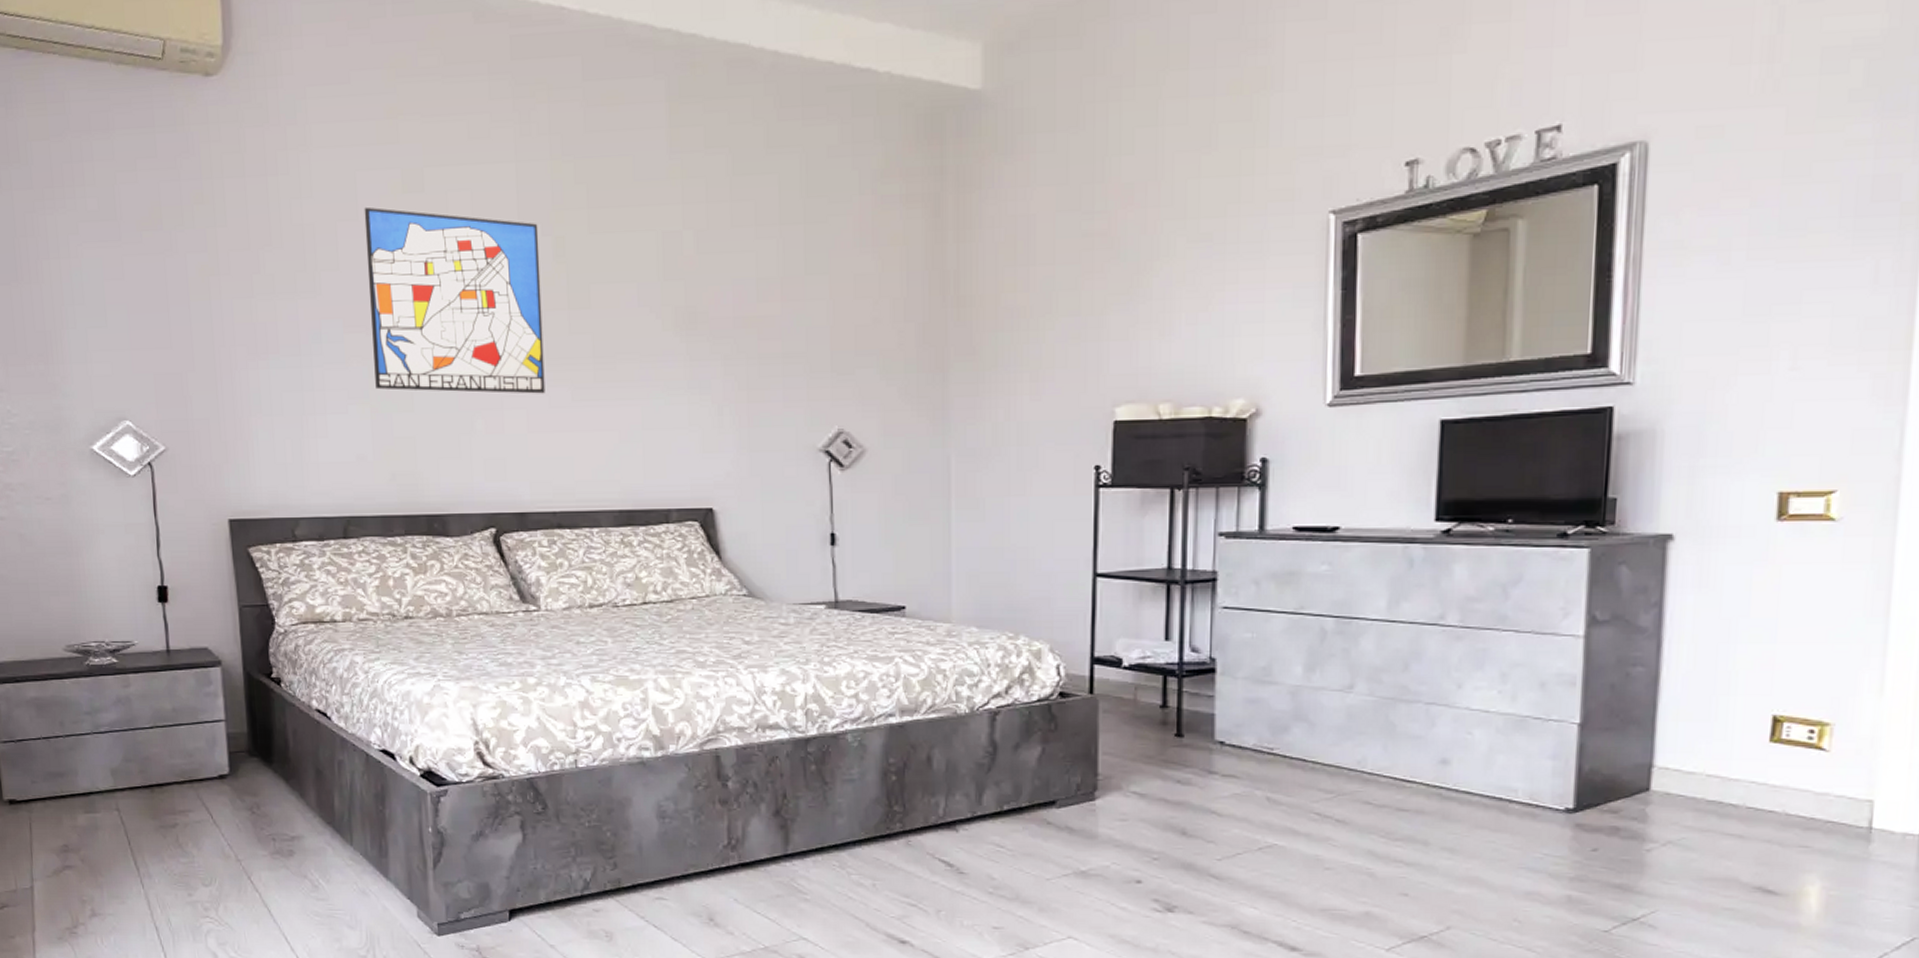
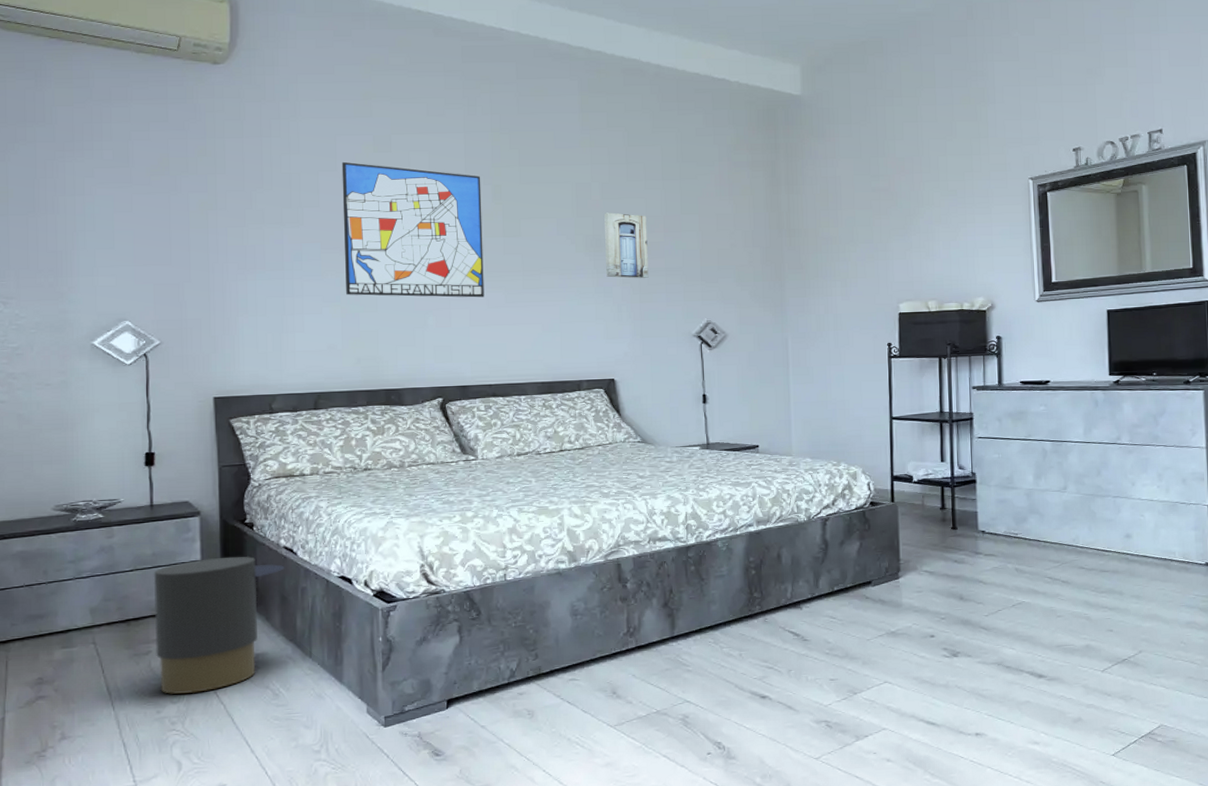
trash can: none [174,717,318,876] -> present [153,556,285,694]
wall art: none [700,273,760,368] -> present [604,212,649,278]

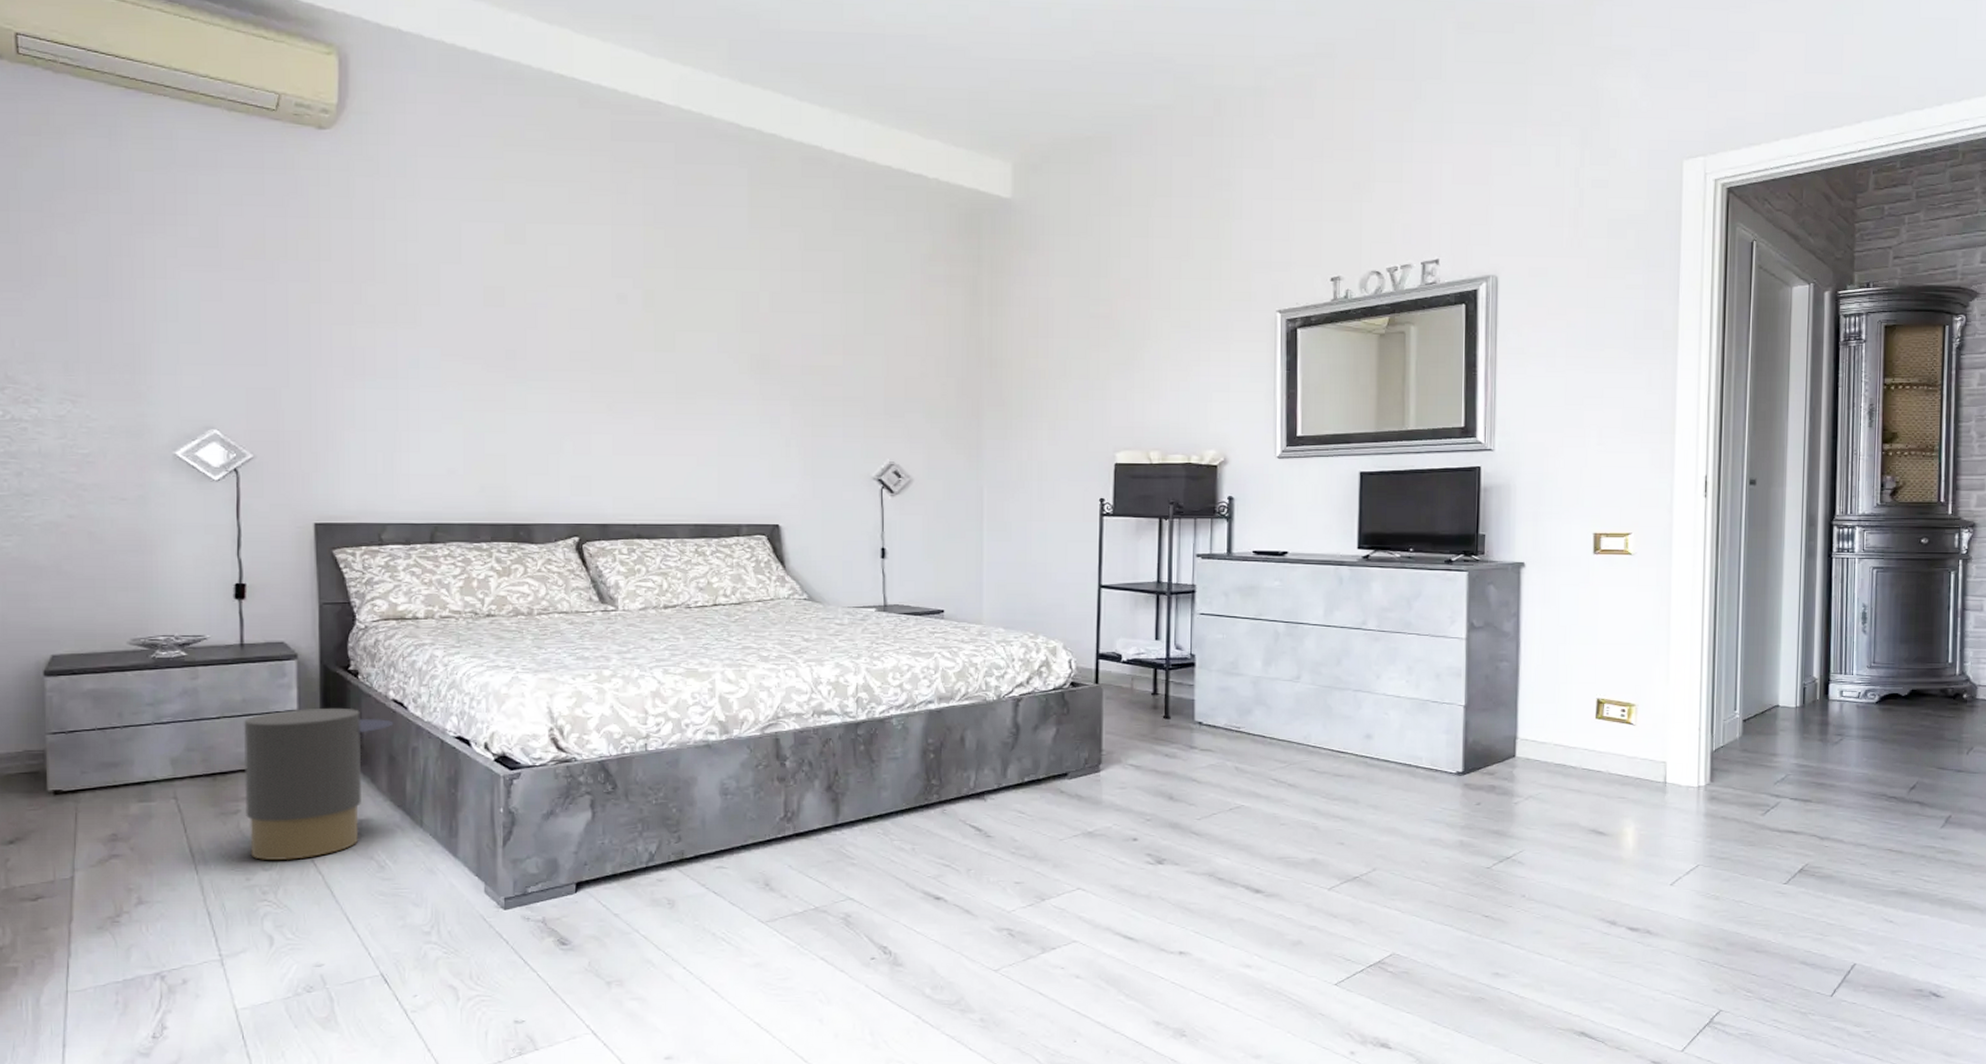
wall art: present [341,161,485,298] -> none [467,253,631,422]
wall art: present [604,212,649,278] -> none [774,328,823,408]

